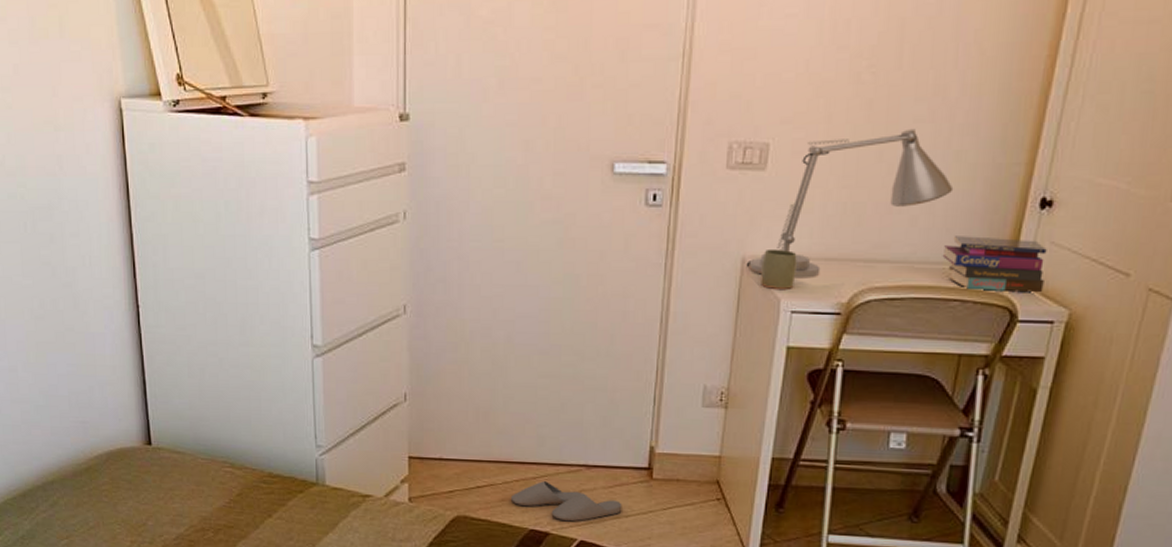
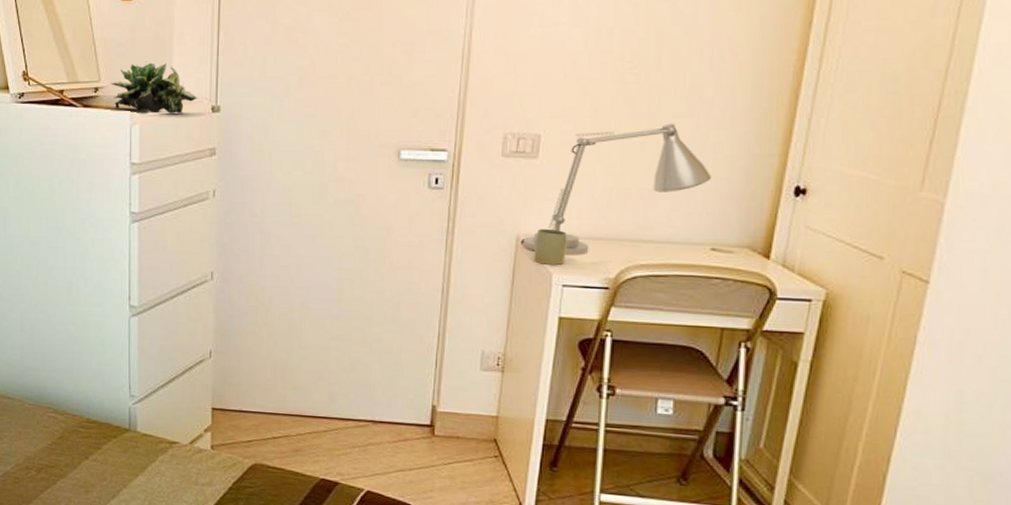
succulent plant: none [281,61,384,123] -> present [111,61,199,113]
slippers: present [510,481,622,522] -> none [303,434,406,473]
books: present [942,236,1047,293] -> none [703,219,803,273]

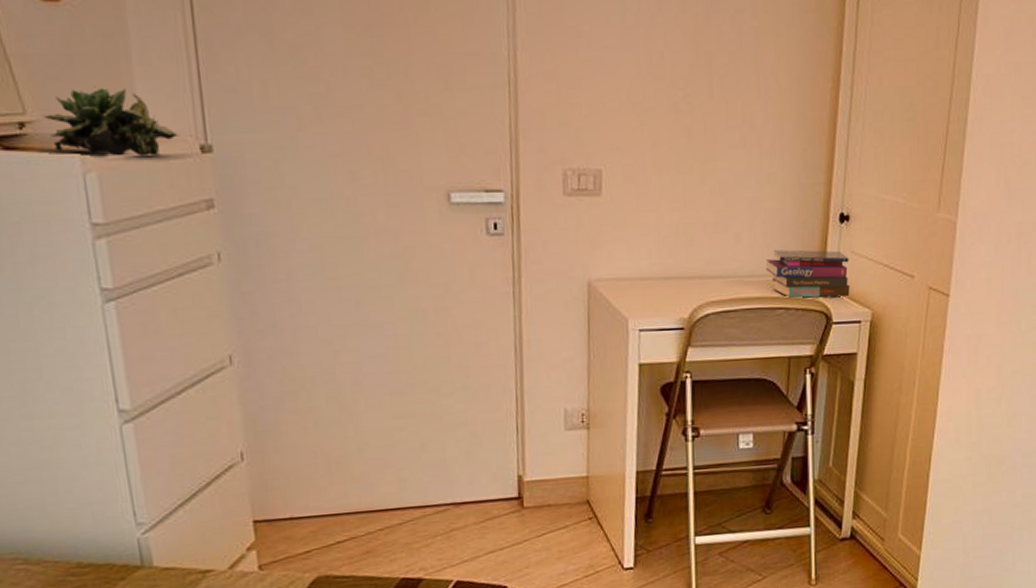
desk lamp: present [520,123,712,256] -> none [592,154,769,298]
mug: present [534,228,567,265] -> none [606,271,640,310]
books: none [703,219,803,273] -> present [765,249,850,299]

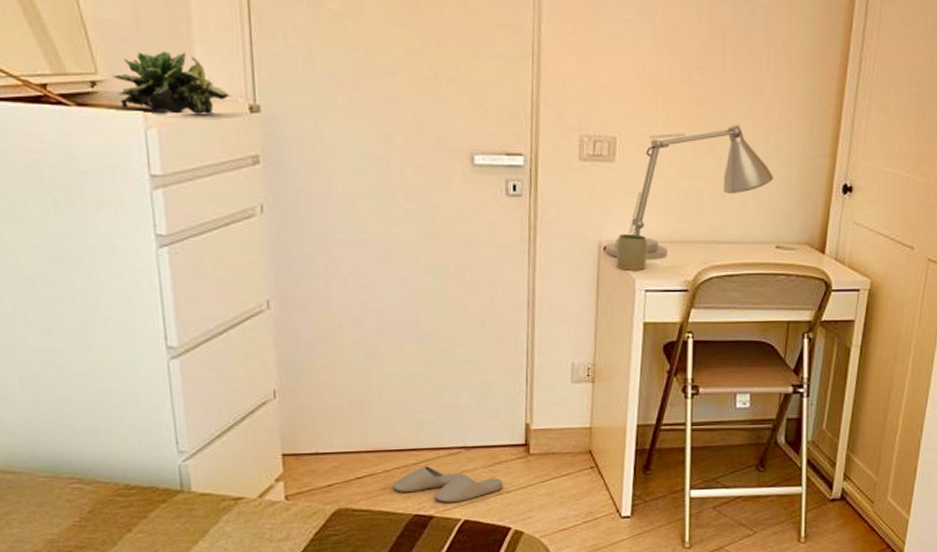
slippers: none [375,526,497,564] -> present [391,466,503,503]
desk lamp: none [592,154,769,298] -> present [602,124,774,260]
mug: none [606,271,640,310] -> present [616,233,647,270]
books: present [765,249,850,299] -> none [768,218,850,266]

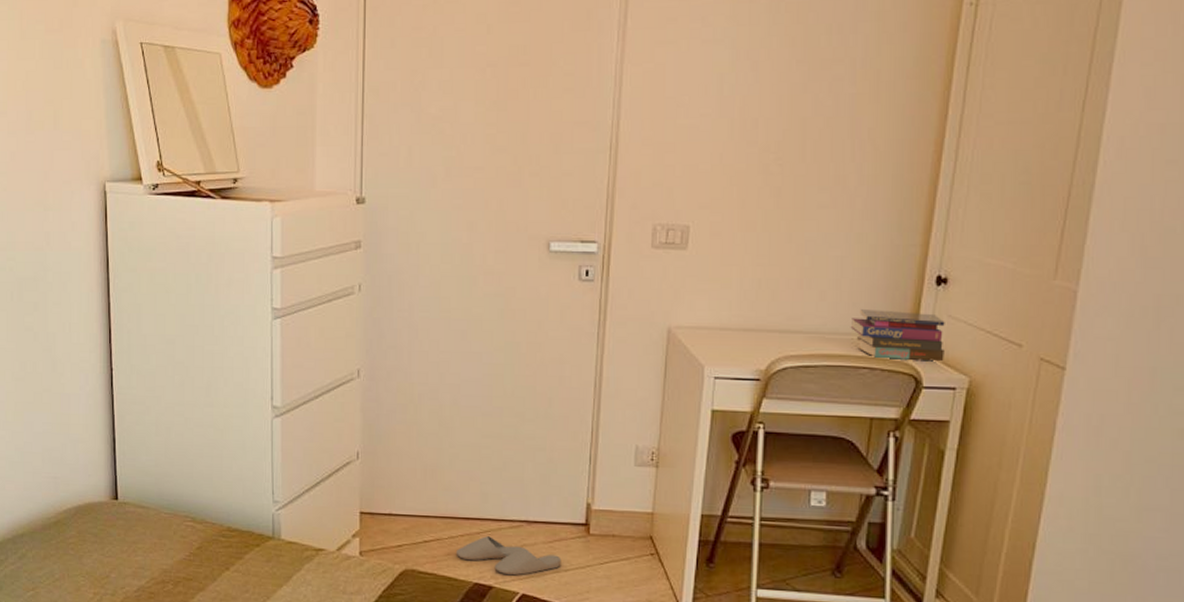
succulent plant: present [113,49,232,114] -> none [250,151,343,205]
desk lamp: present [602,124,774,260] -> none [671,214,857,347]
mug: present [616,233,647,270] -> none [685,320,718,357]
books: none [768,218,850,266] -> present [850,309,945,362]

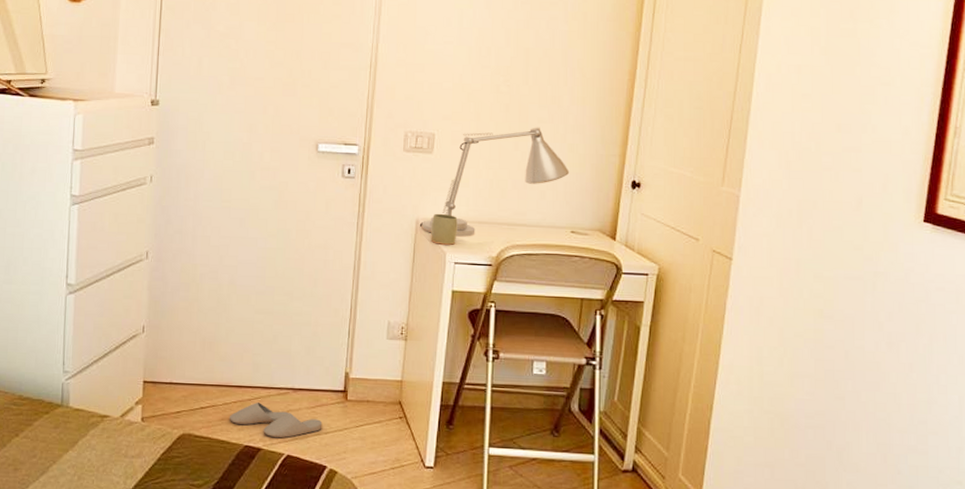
desk lamp: none [671,214,857,347] -> present [419,127,570,237]
mug: none [685,320,718,357] -> present [431,213,458,245]
books: present [850,309,945,362] -> none [564,207,639,252]

